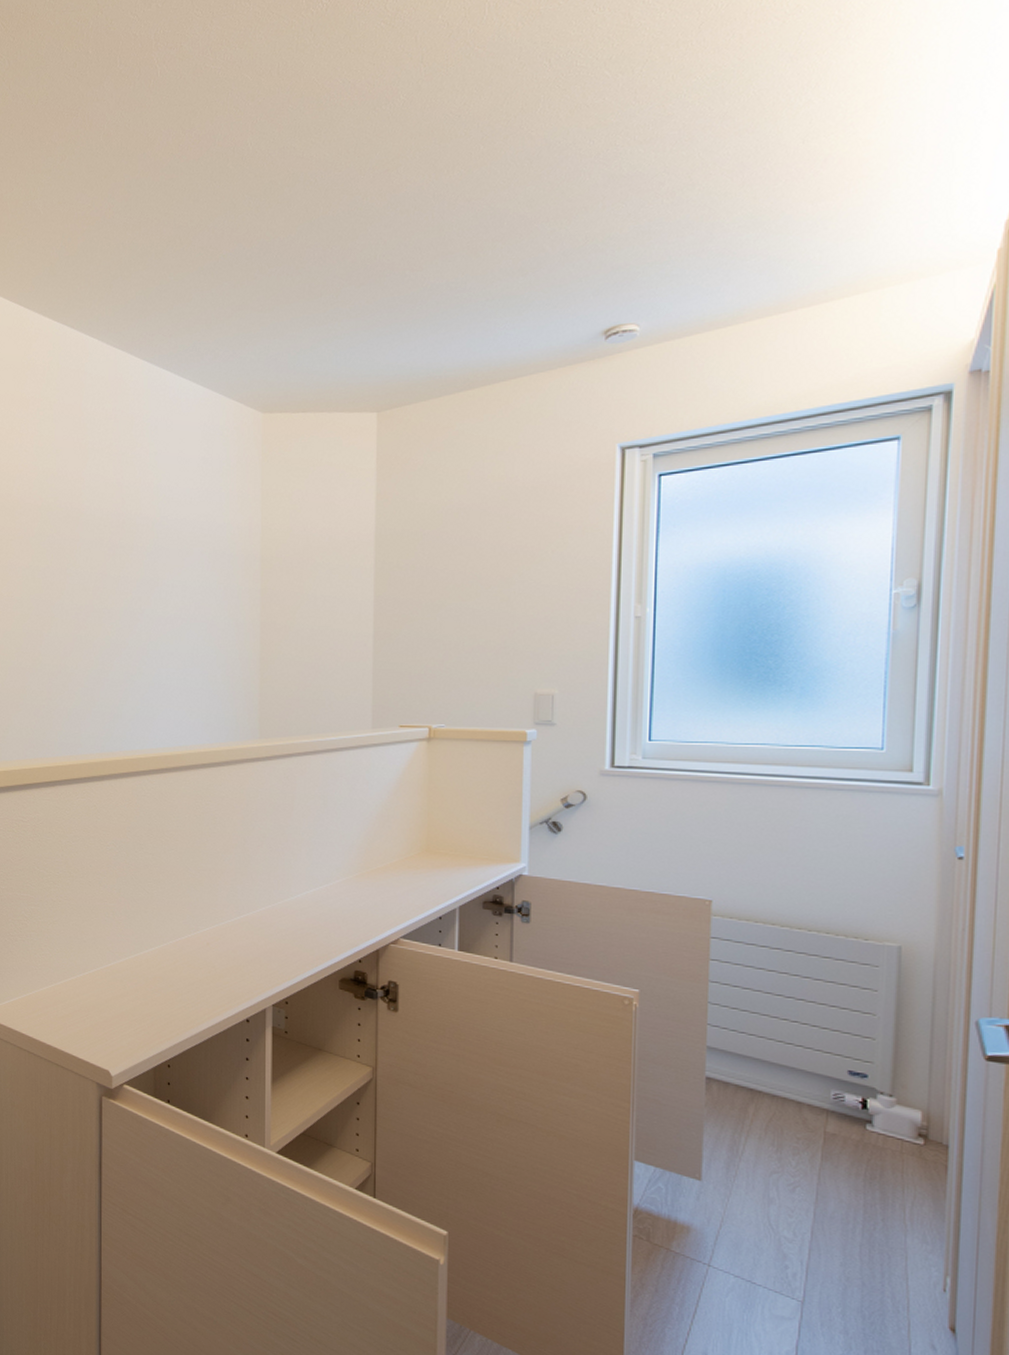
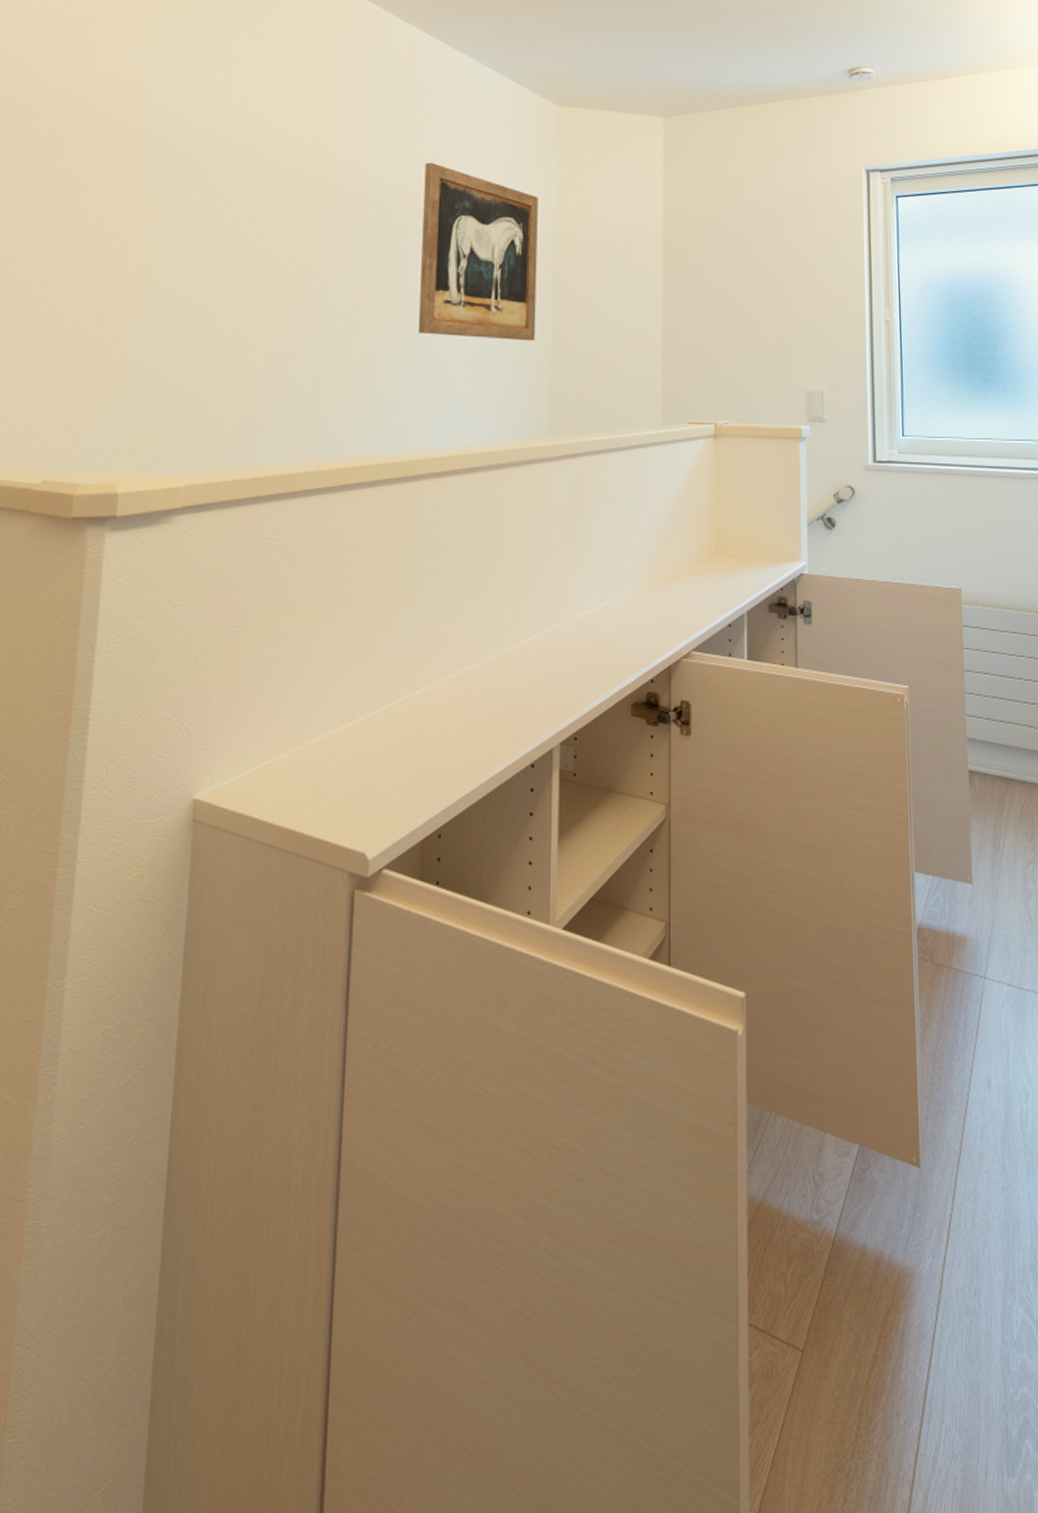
wall art: none [135,483,245,650] -> present [419,162,538,341]

